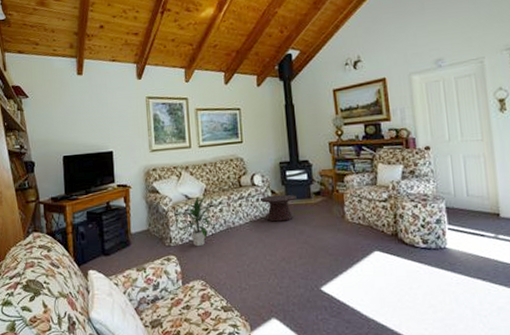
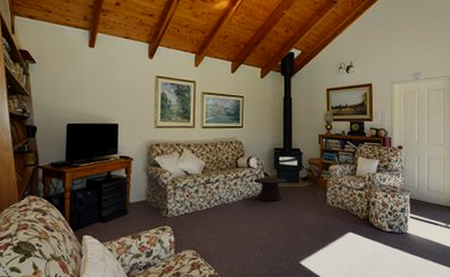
indoor plant: present [178,196,213,247] -> none [176,173,209,219]

